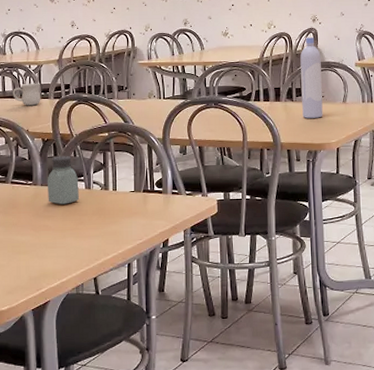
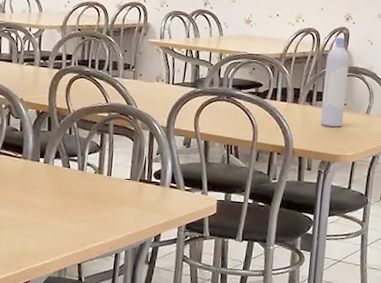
mug: present [13,83,40,106] -> none [9,47,40,74]
saltshaker: present [47,155,79,205] -> none [37,131,72,184]

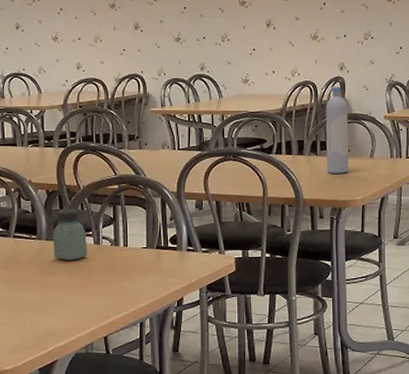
saltshaker: none [37,131,72,184] -> present [52,208,87,260]

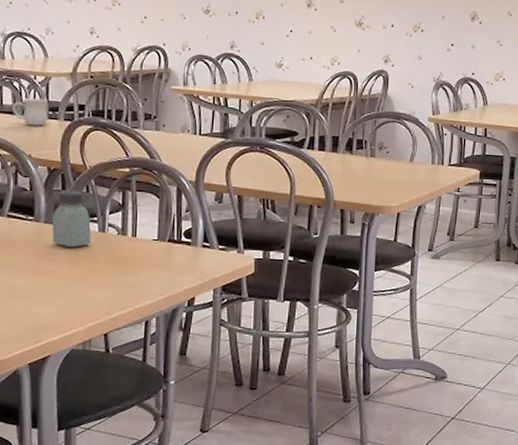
mug: none [13,130,44,155] -> present [12,97,48,127]
bottle: present [326,86,349,174] -> none [362,80,390,177]

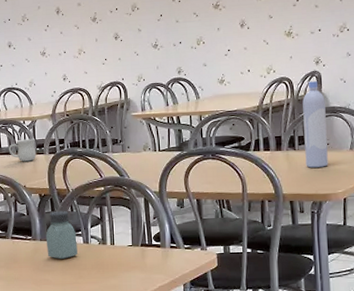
bottle: none [362,80,390,177] -> present [302,80,328,168]

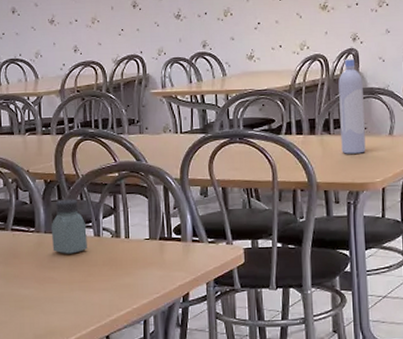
mug: present [9,138,36,162] -> none [10,117,41,143]

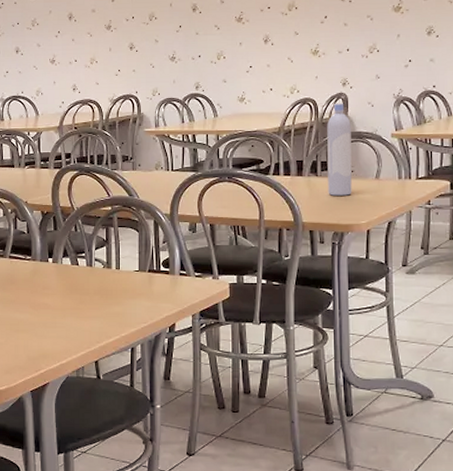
saltshaker: present [51,198,87,254] -> none [46,230,80,282]

